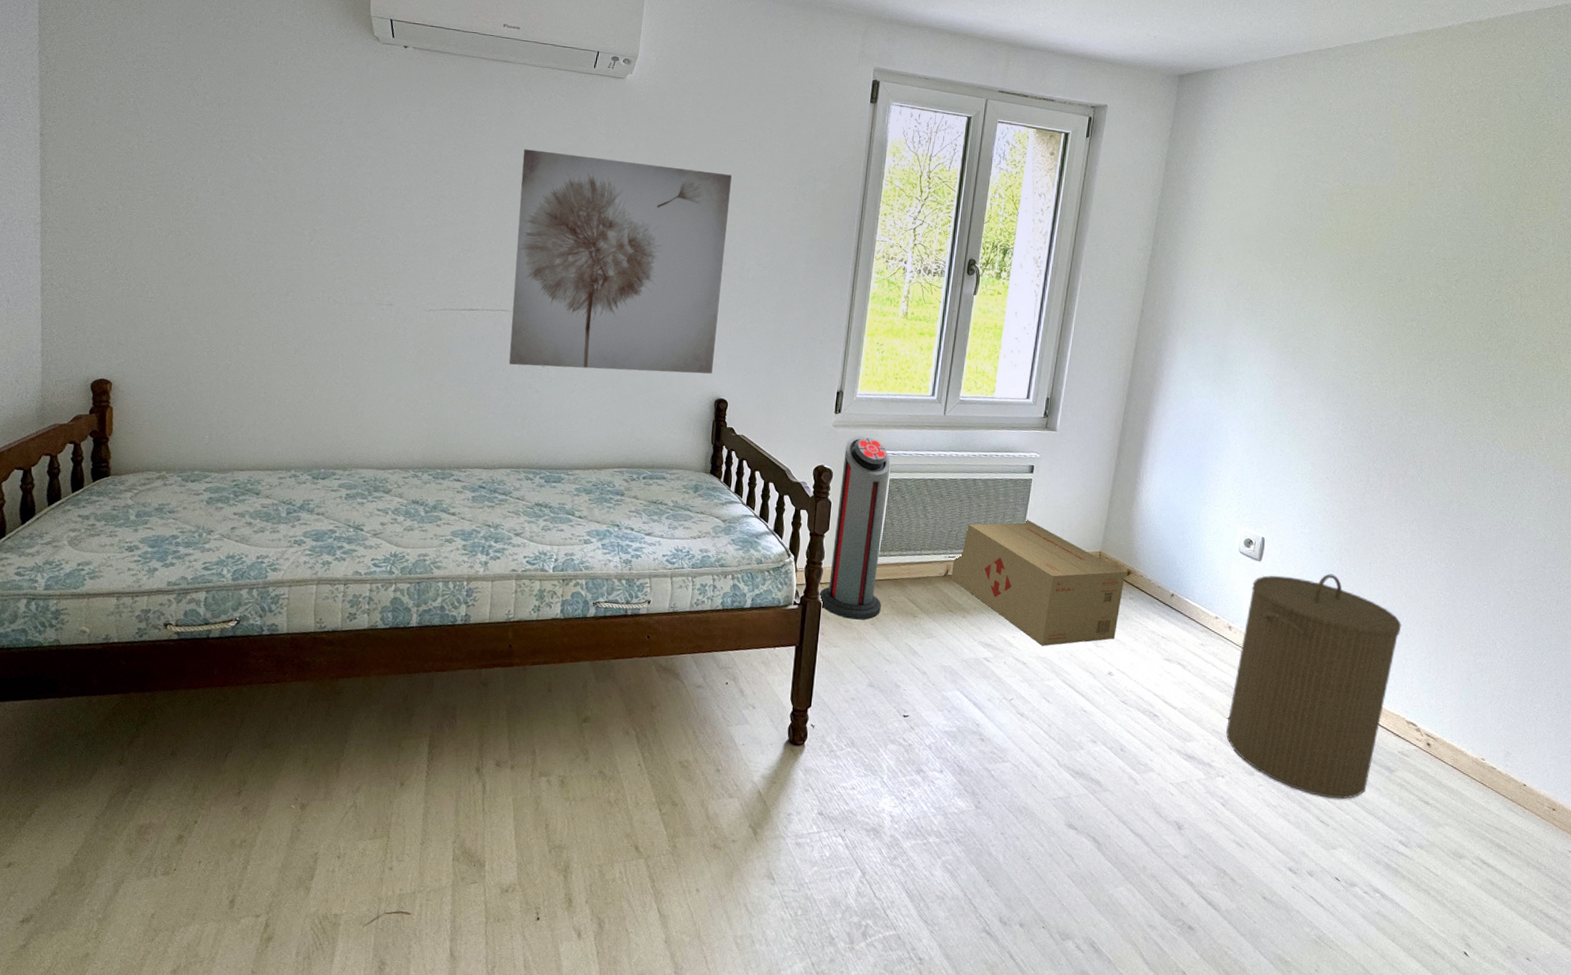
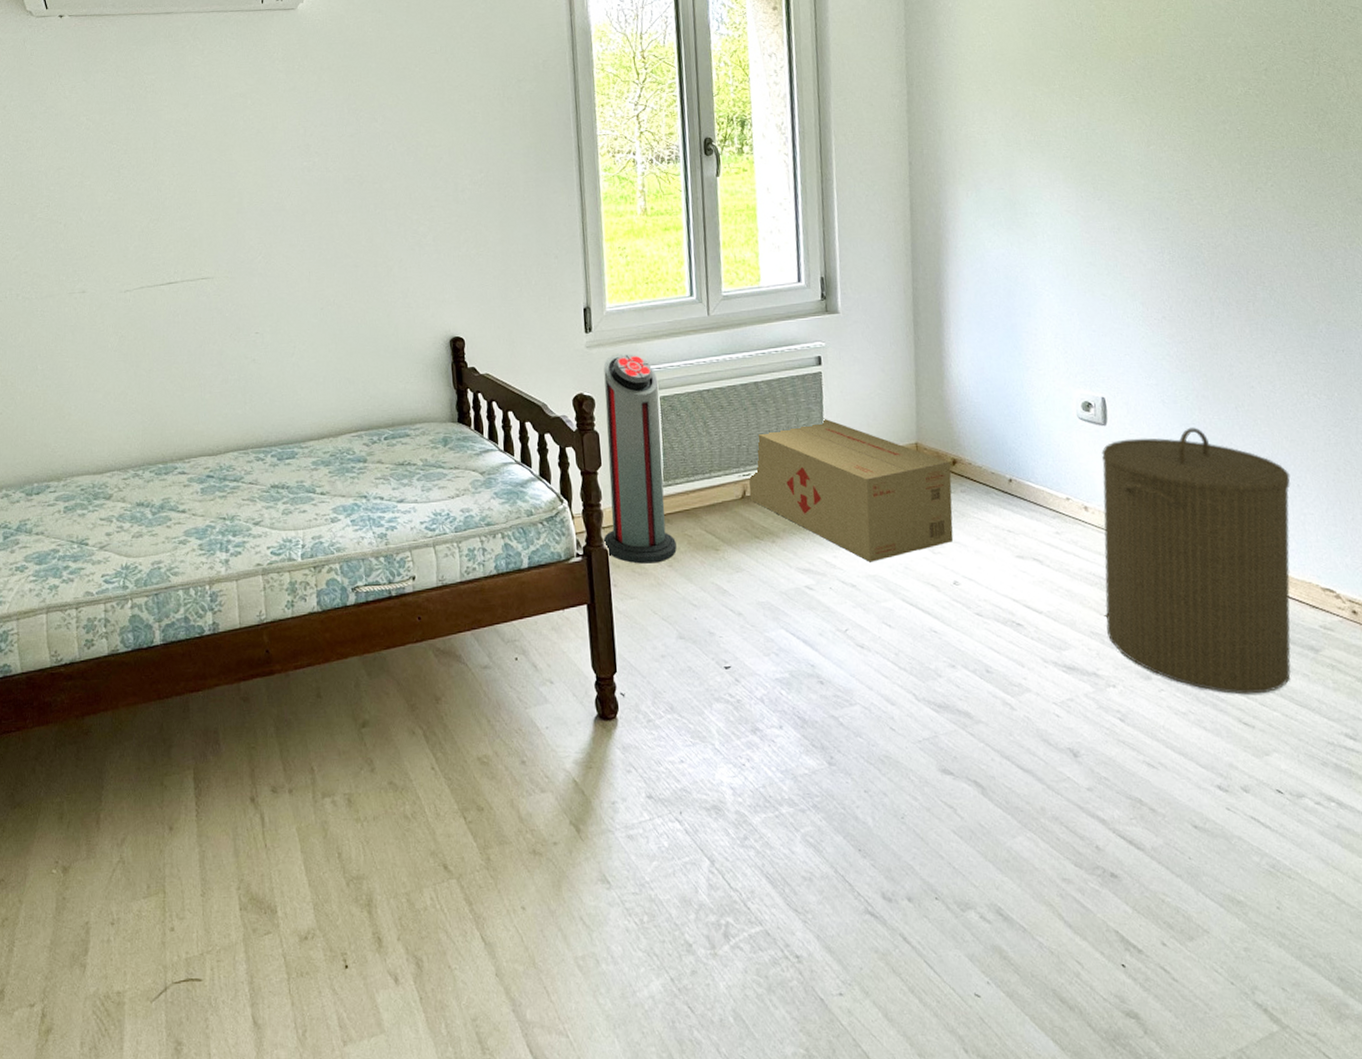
wall art: present [508,149,732,374] -> none [200,91,442,337]

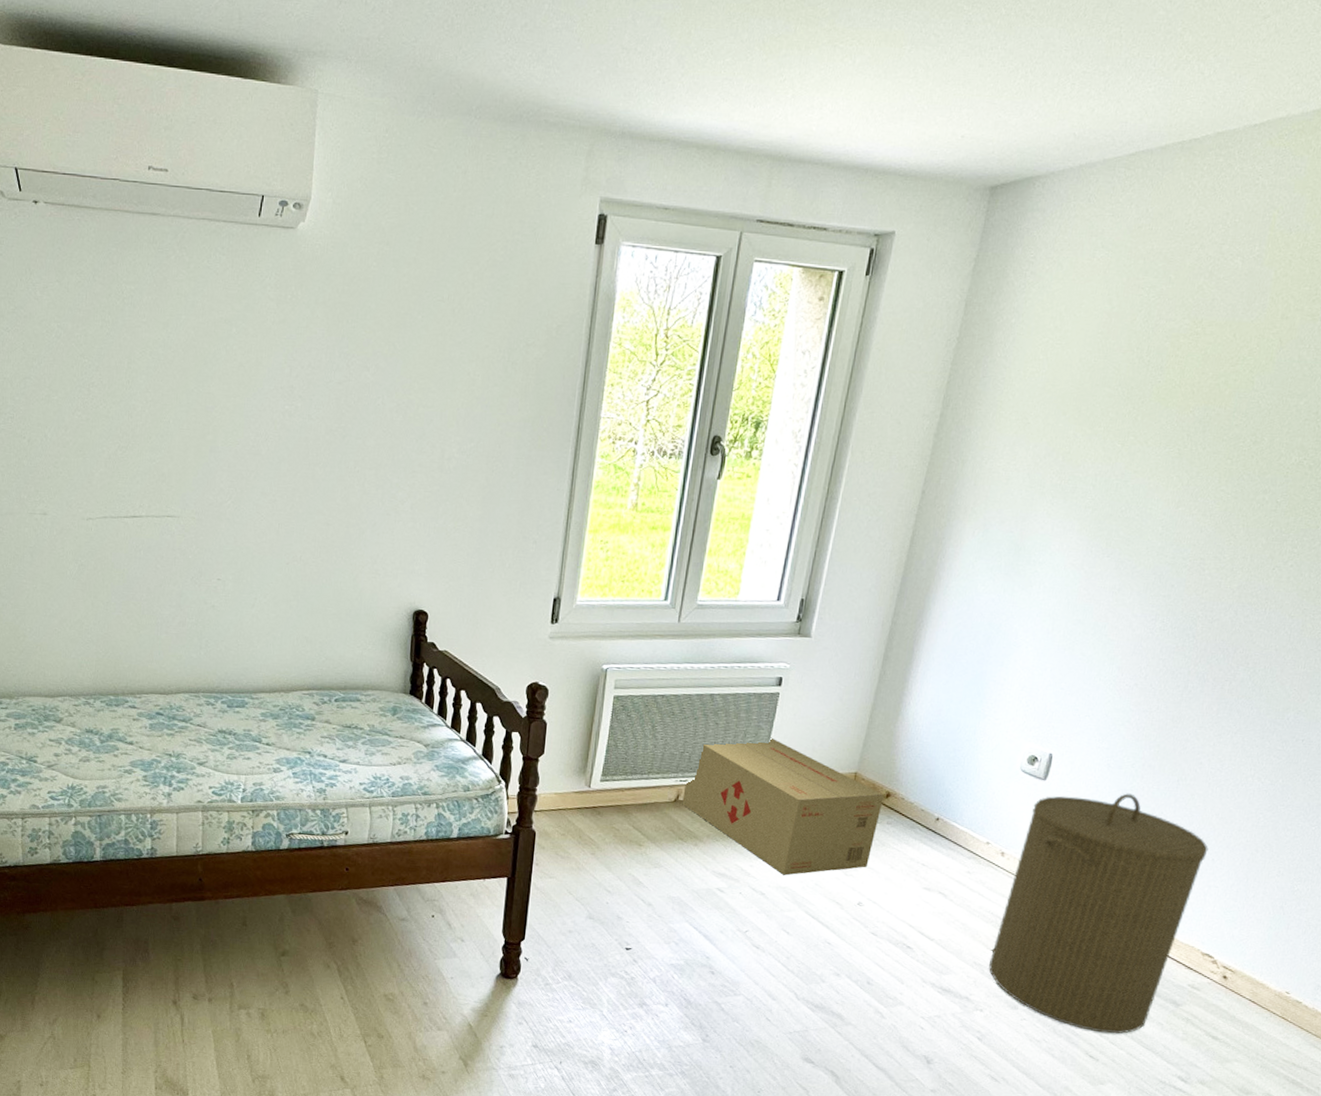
air purifier: present [603,353,677,564] -> none [532,648,615,850]

